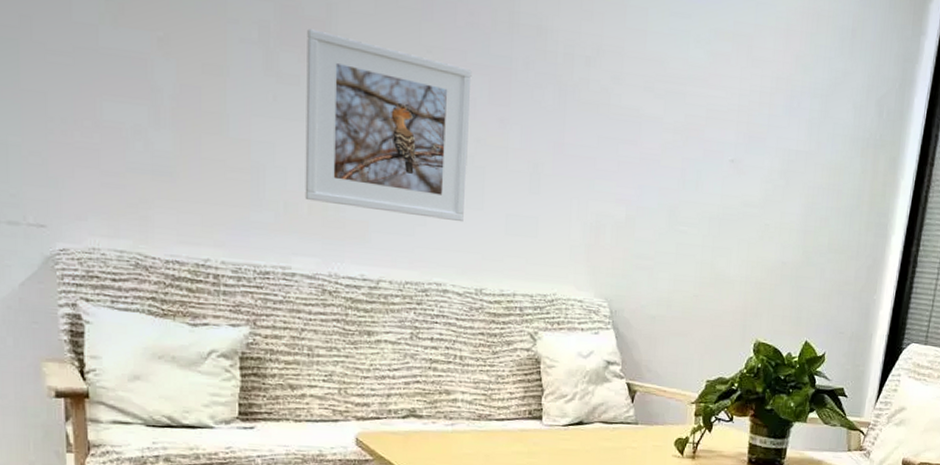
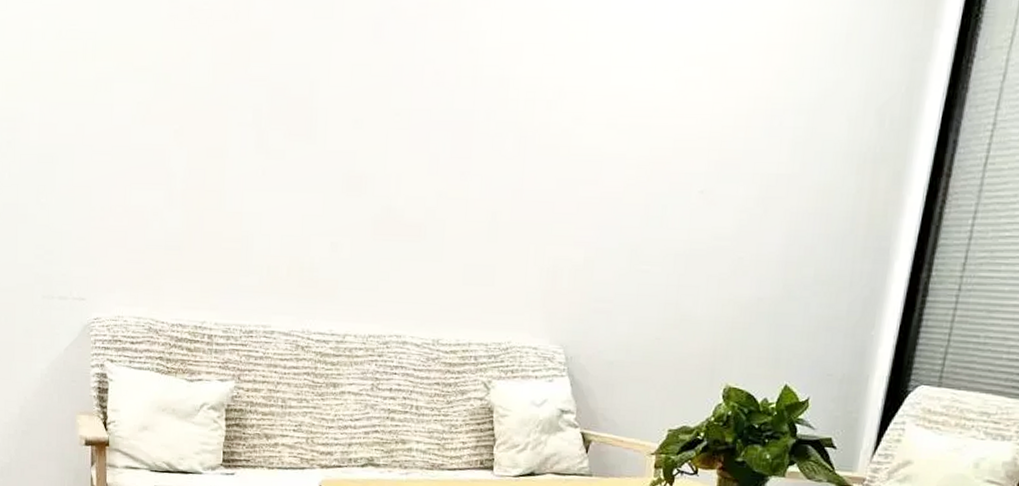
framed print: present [305,29,472,222] -> none [284,107,436,275]

